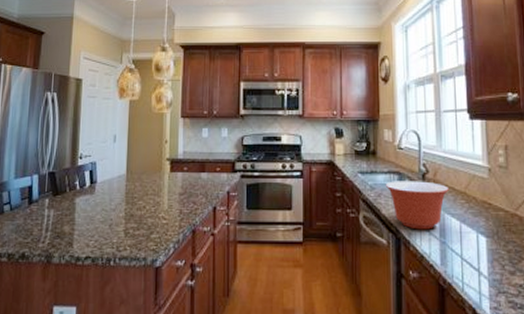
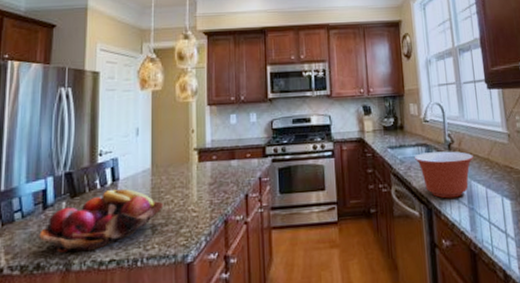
fruit basket: none [24,191,137,245] -> present [39,189,164,253]

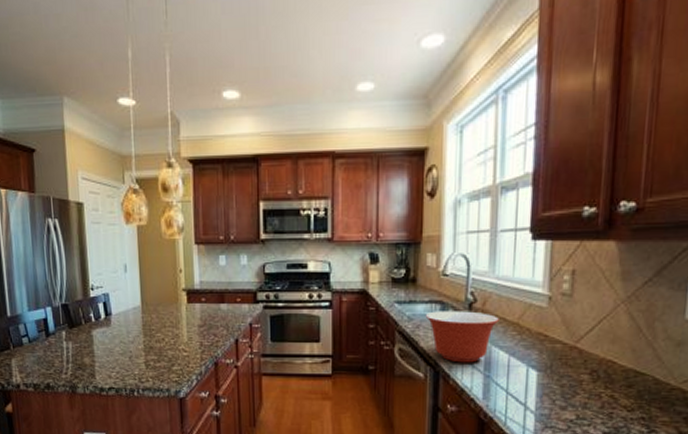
fruit basket: present [39,189,164,253] -> none [46,323,156,377]

